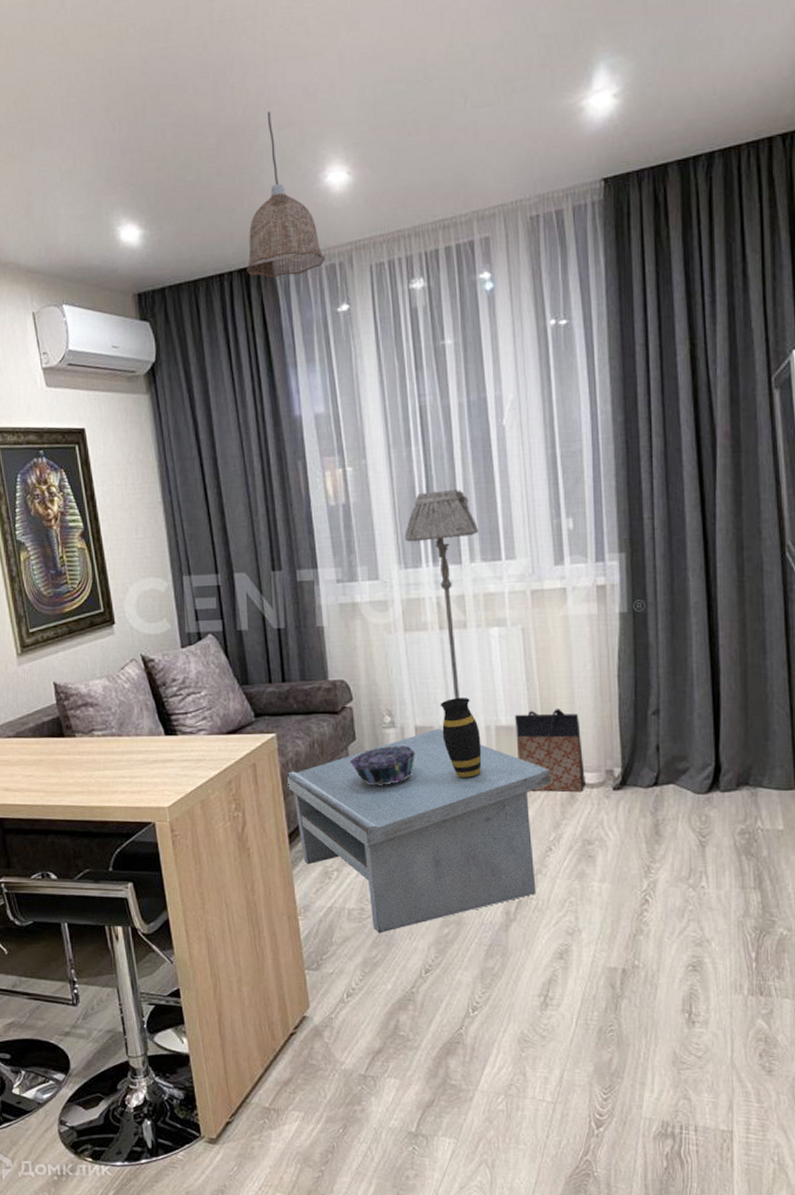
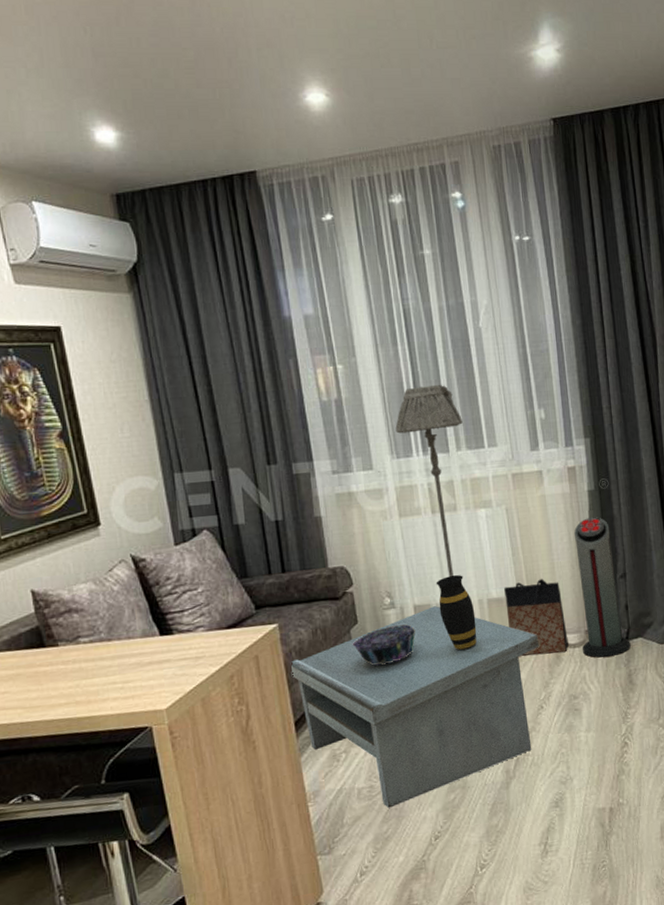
pendant lamp: present [247,111,326,278] -> none [230,32,308,186]
air purifier: none [600,643,660,802] -> present [574,517,631,658]

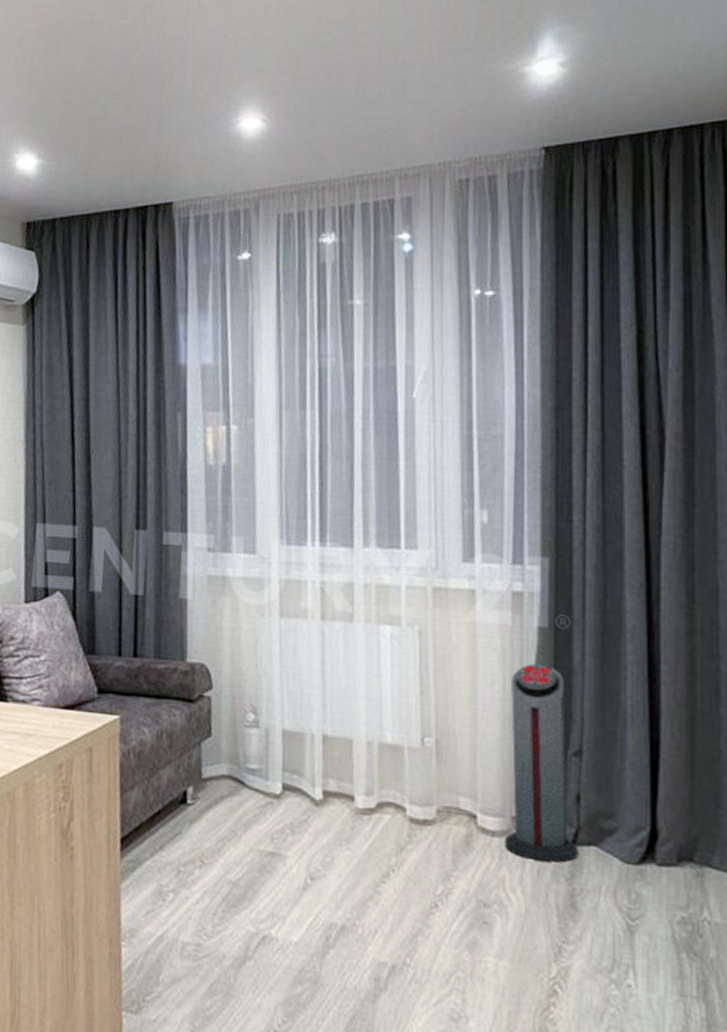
coffee table: present [290,606,539,808] -> none [125,736,443,980]
decorative bowl: present [352,624,417,665] -> none [201,748,282,796]
floor lamp: present [395,384,463,577] -> none [290,461,376,705]
vase: present [436,575,477,650] -> none [314,702,361,801]
bag: present [504,579,569,656] -> none [402,730,485,840]

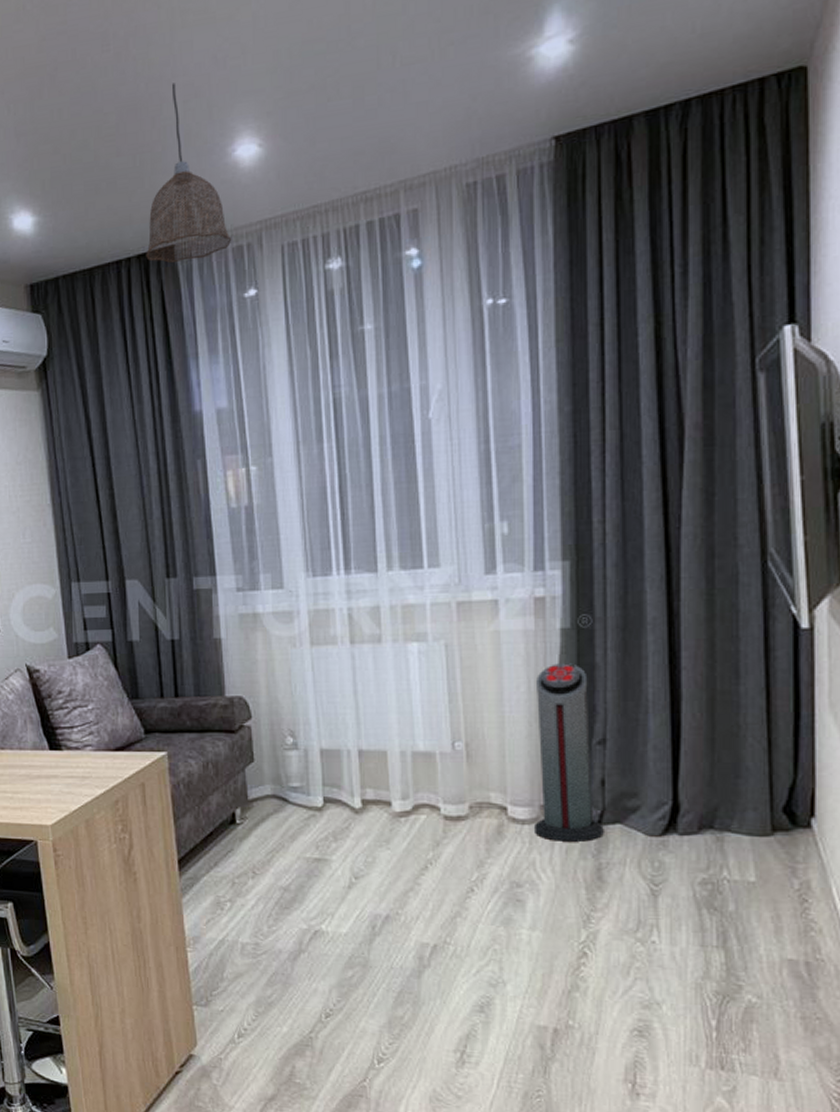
pendant lamp: none [144,54,230,218] -> present [146,82,232,263]

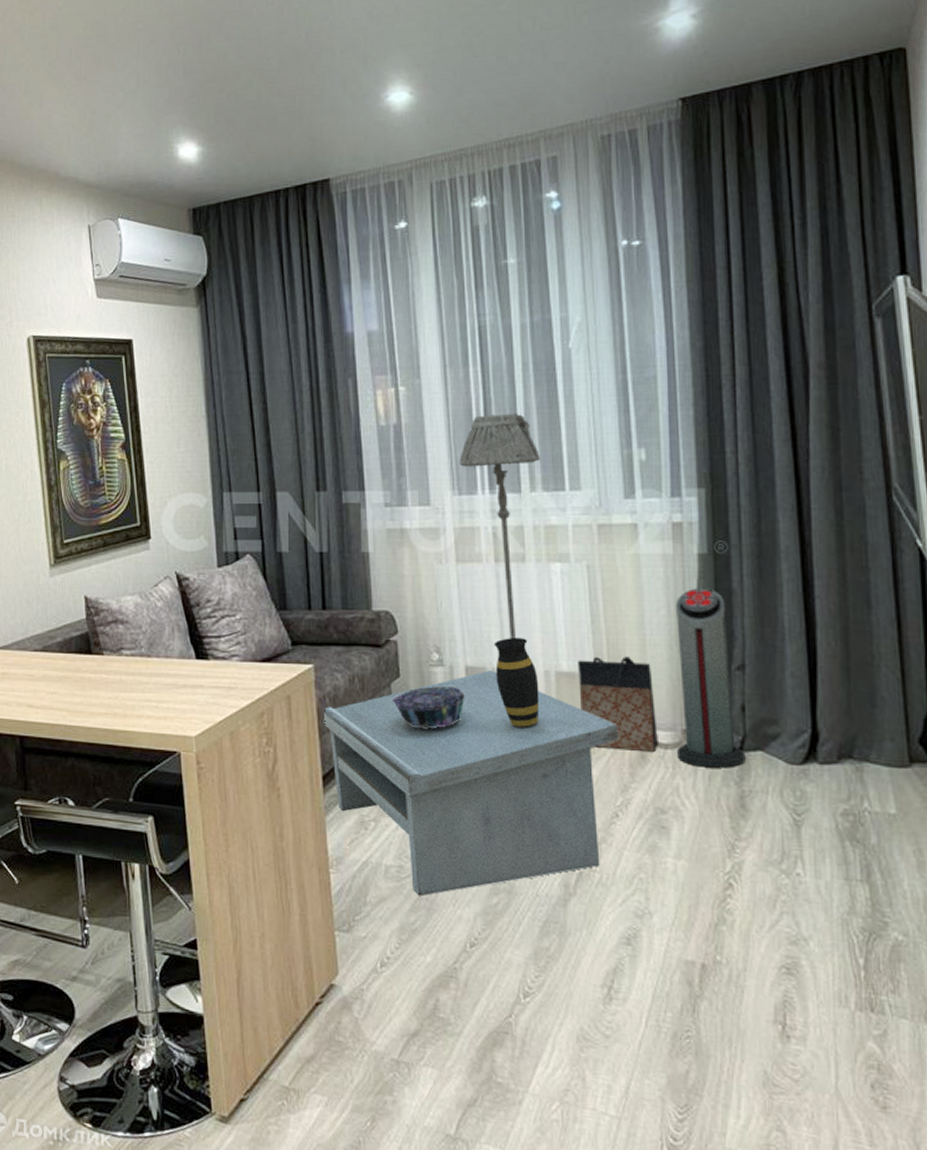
pendant lamp: present [146,82,232,263] -> none [303,34,384,194]
coffee table: none [177,753,475,972] -> present [323,670,619,897]
decorative bowl: none [246,770,321,812] -> present [391,686,467,729]
floor lamp: none [313,489,397,721] -> present [459,413,540,639]
vase: none [349,719,395,807] -> present [493,638,540,727]
bag: none [435,735,515,829] -> present [578,656,658,753]

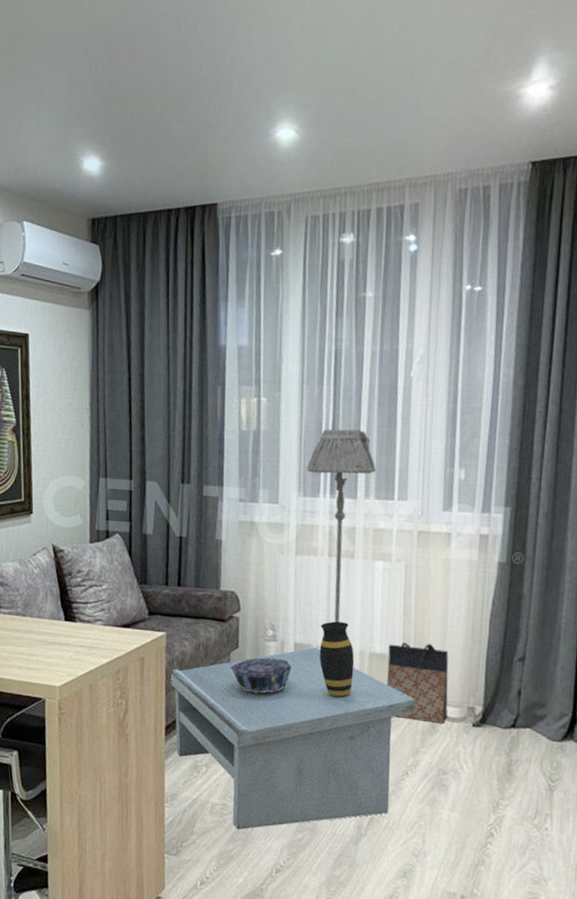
air purifier: present [676,588,746,768] -> none [462,591,517,741]

